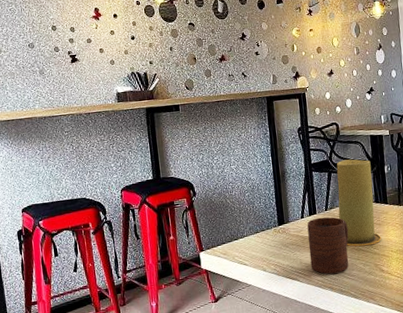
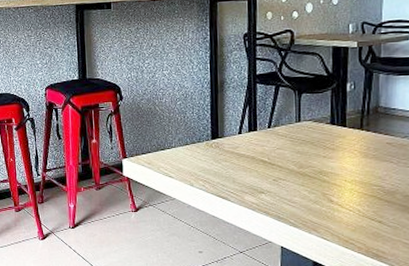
cup: present [307,217,349,274] -> none [244,135,294,198]
candle: present [336,159,382,247] -> none [284,73,335,172]

